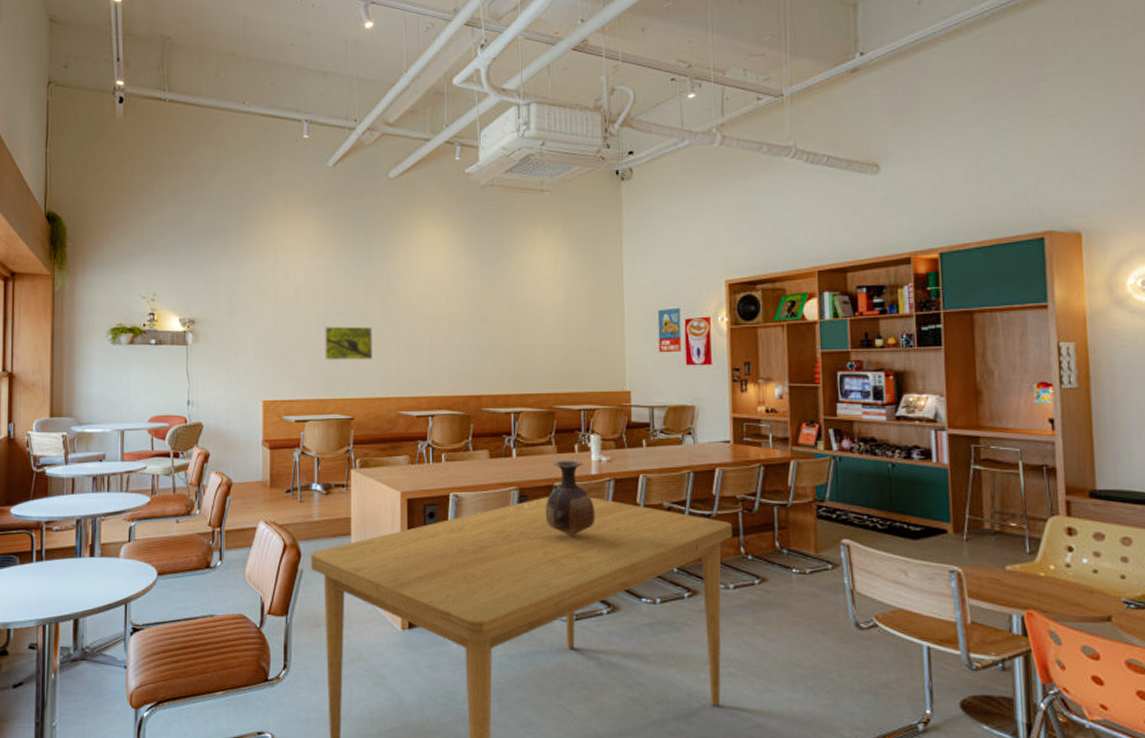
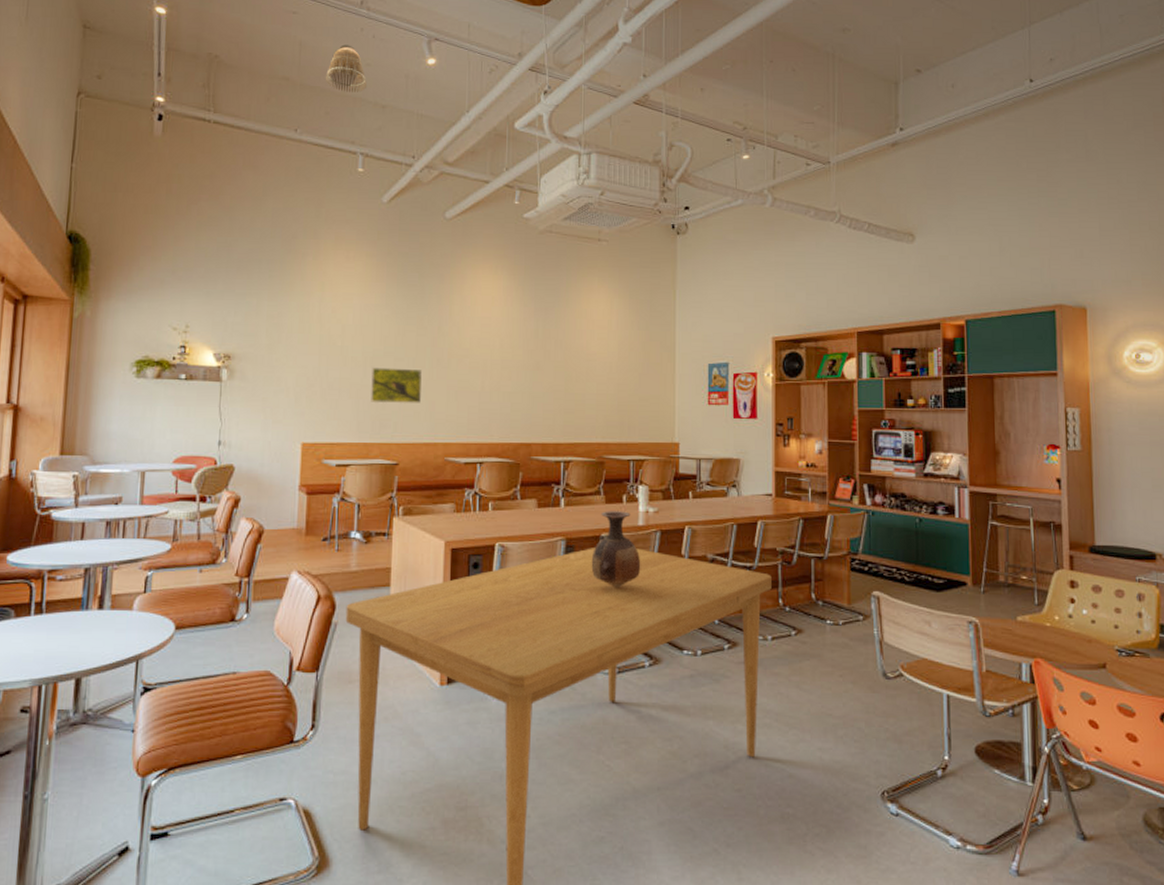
lamp shade: none [269,15,308,62] -> present [325,44,366,92]

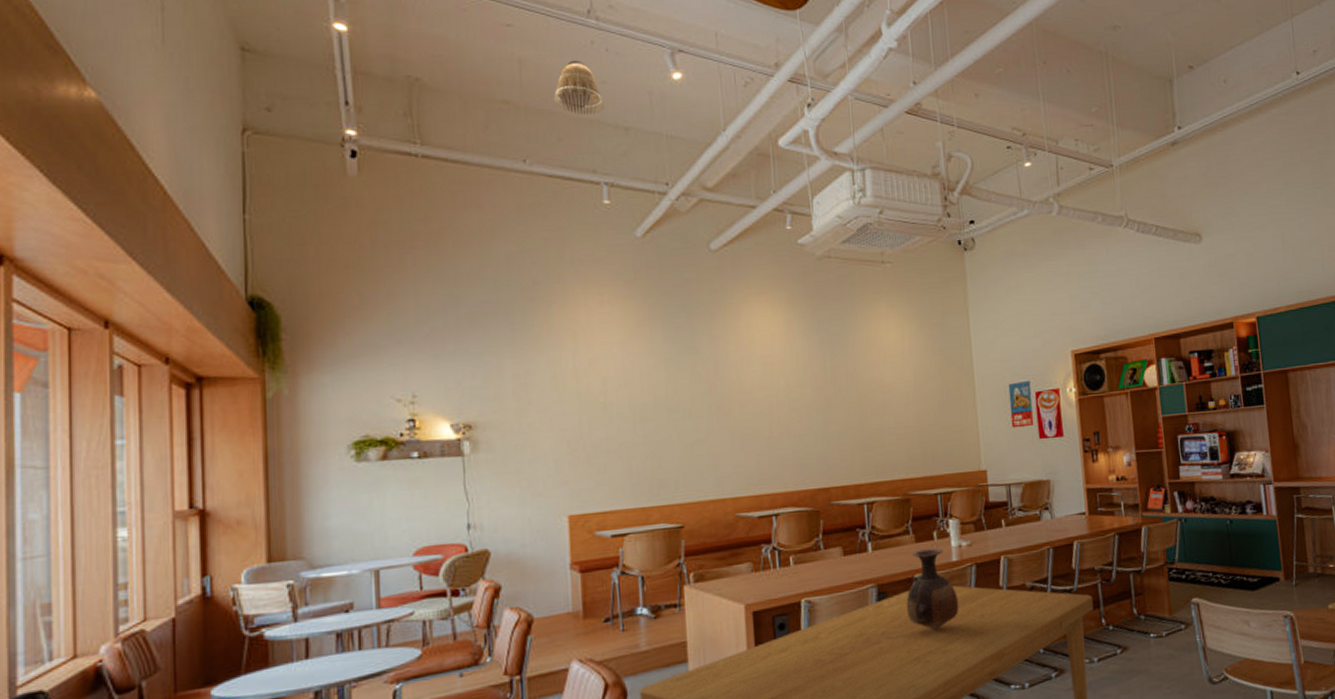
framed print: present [371,367,422,404] -> none [642,420,702,462]

